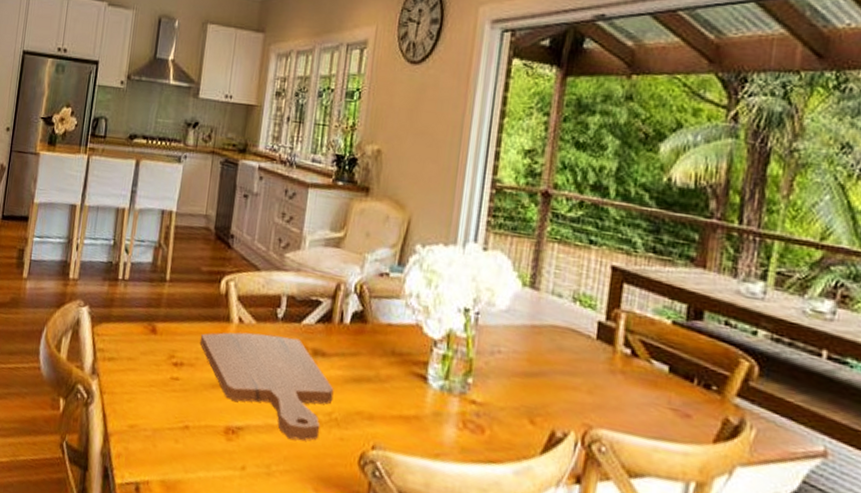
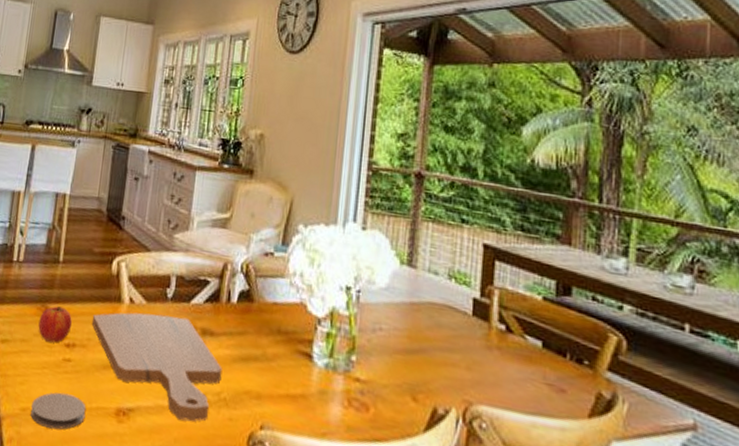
coaster: none [139,410,195,447] -> present [31,392,86,430]
fruit: none [145,325,180,362] -> present [38,306,72,343]

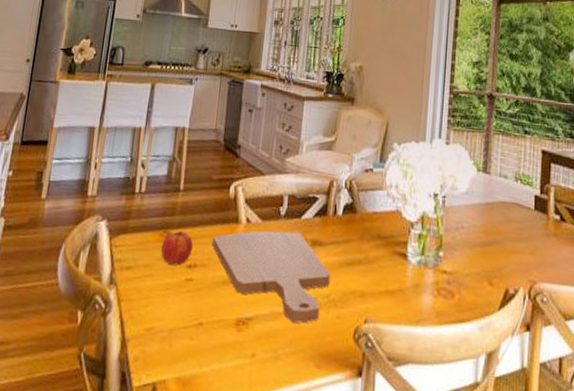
coaster: present [31,392,86,430] -> none [155,310,208,345]

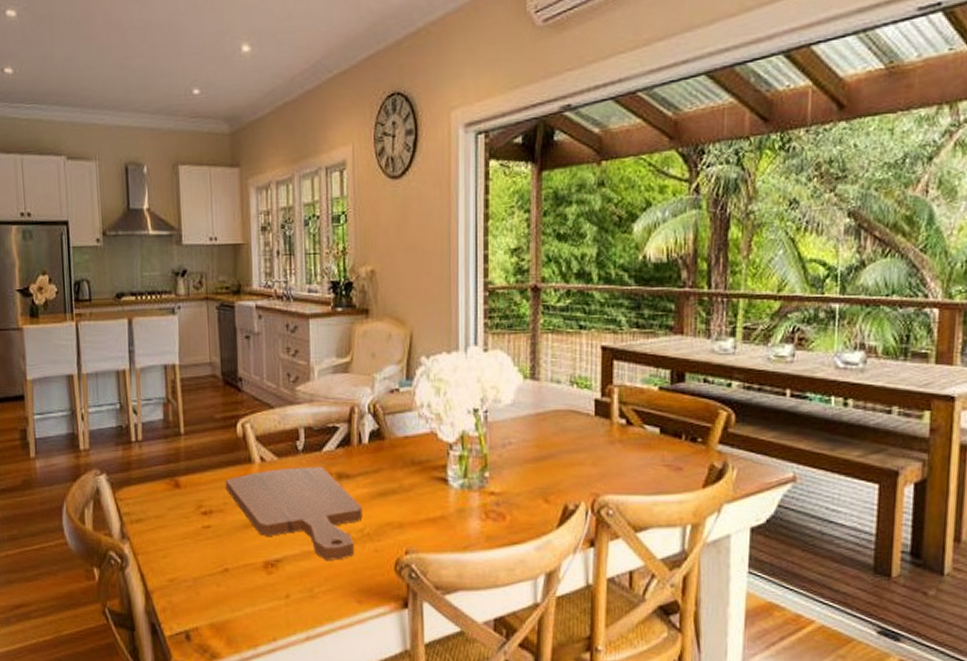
fruit: present [161,231,193,265] -> none [170,478,205,513]

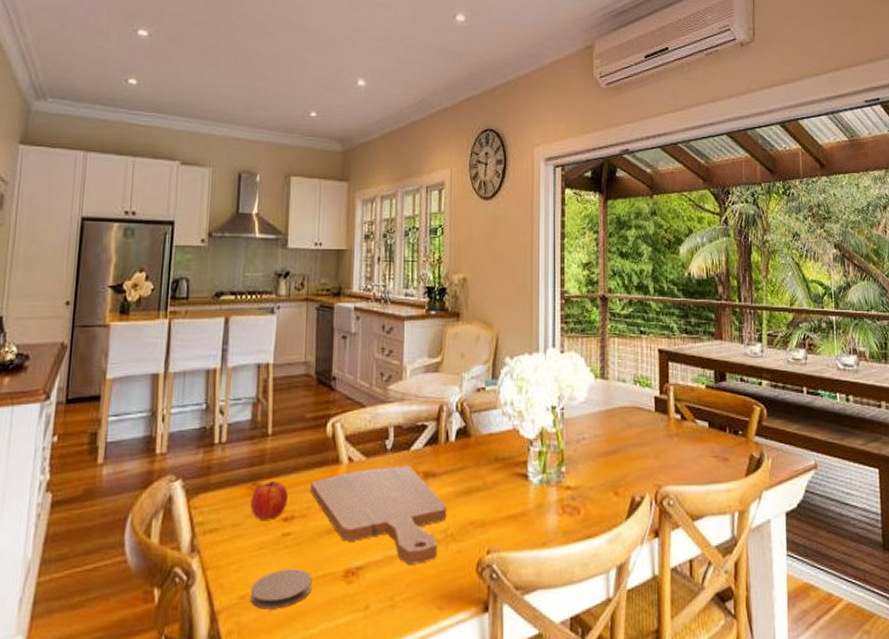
fruit: none [170,478,205,513] -> present [250,481,288,520]
coaster: none [179,558,234,592] -> present [250,569,312,610]

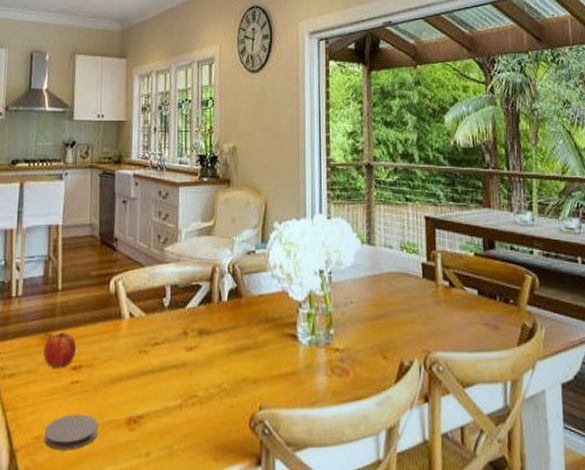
cutting board: present [310,465,447,565] -> none [95,322,221,416]

